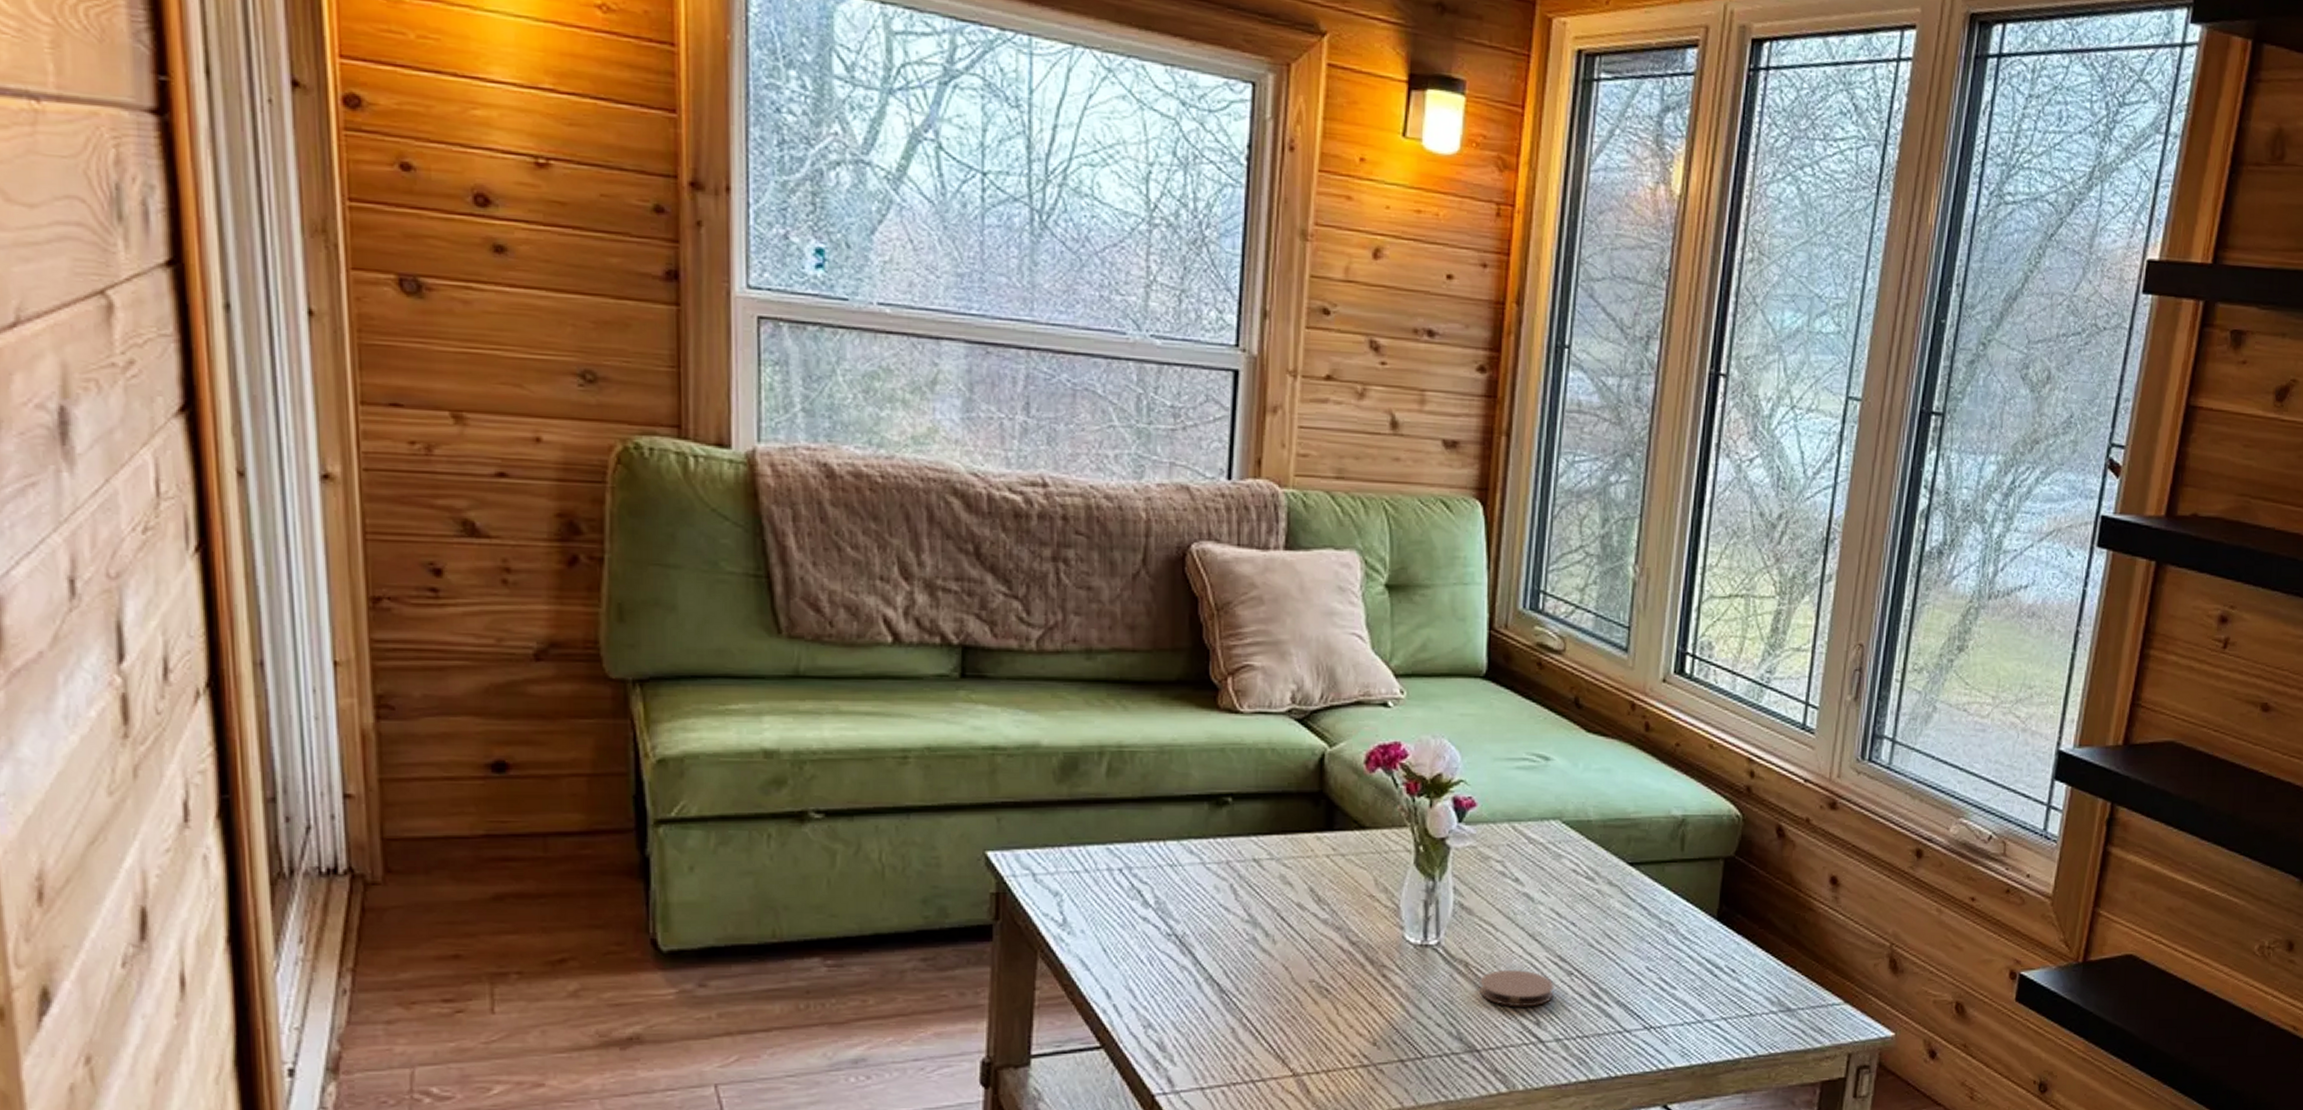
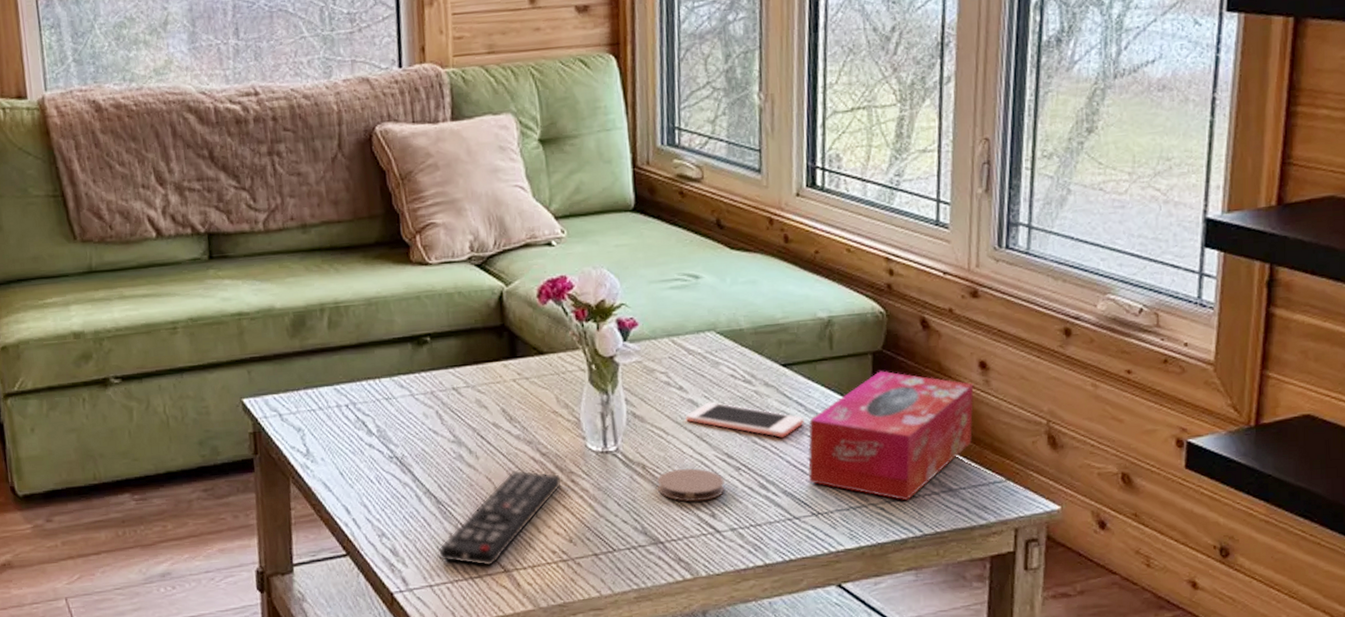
remote control: none [1215,959,1372,1069] -> present [437,470,563,567]
cell phone: none [1519,897,1646,942] -> present [686,402,804,438]
tissue box: none [1644,878,1823,1019] -> present [808,370,974,501]

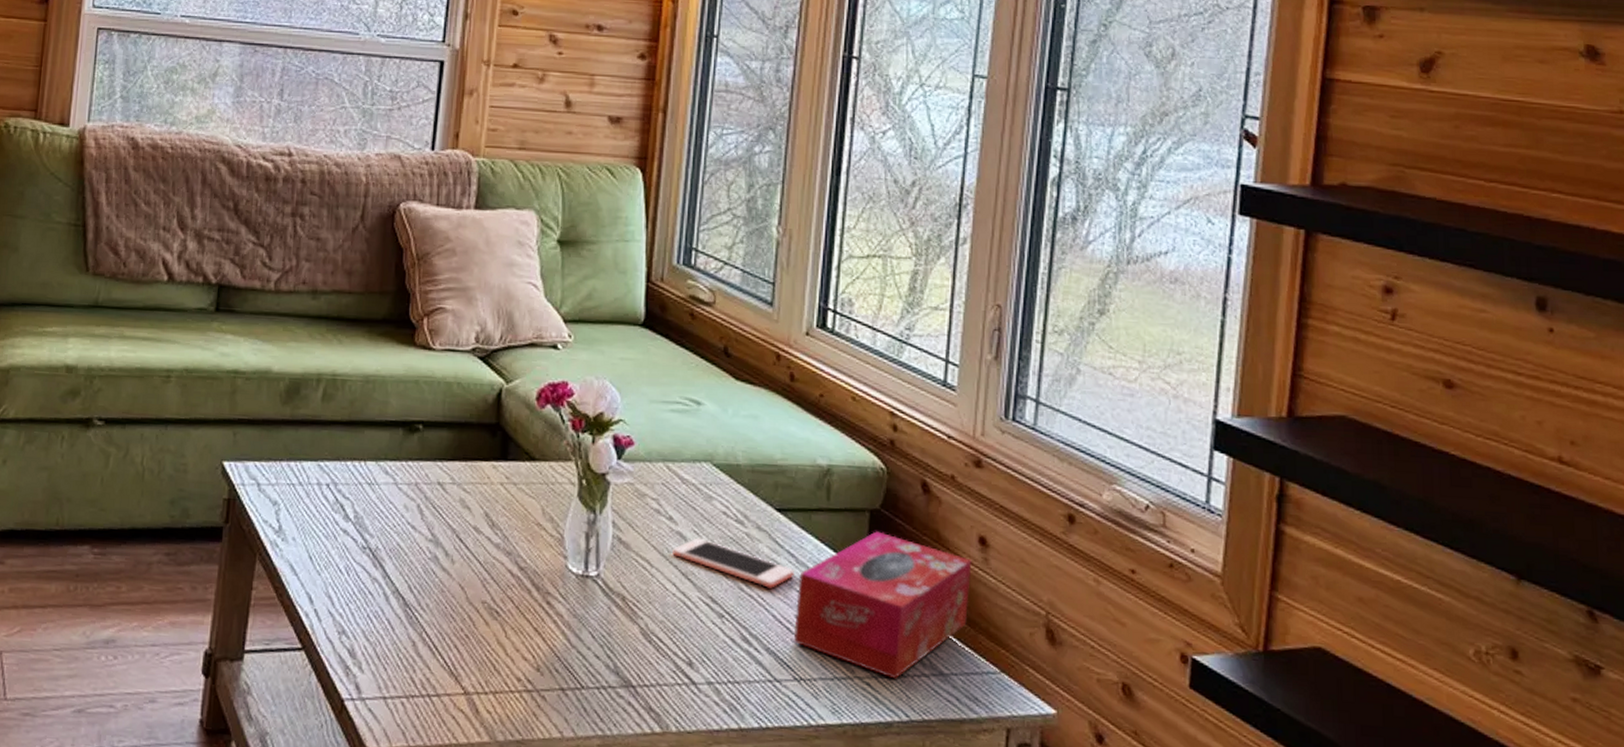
remote control: present [437,470,563,567] -> none [397,581,538,686]
coaster: present [657,467,725,502] -> none [636,605,706,647]

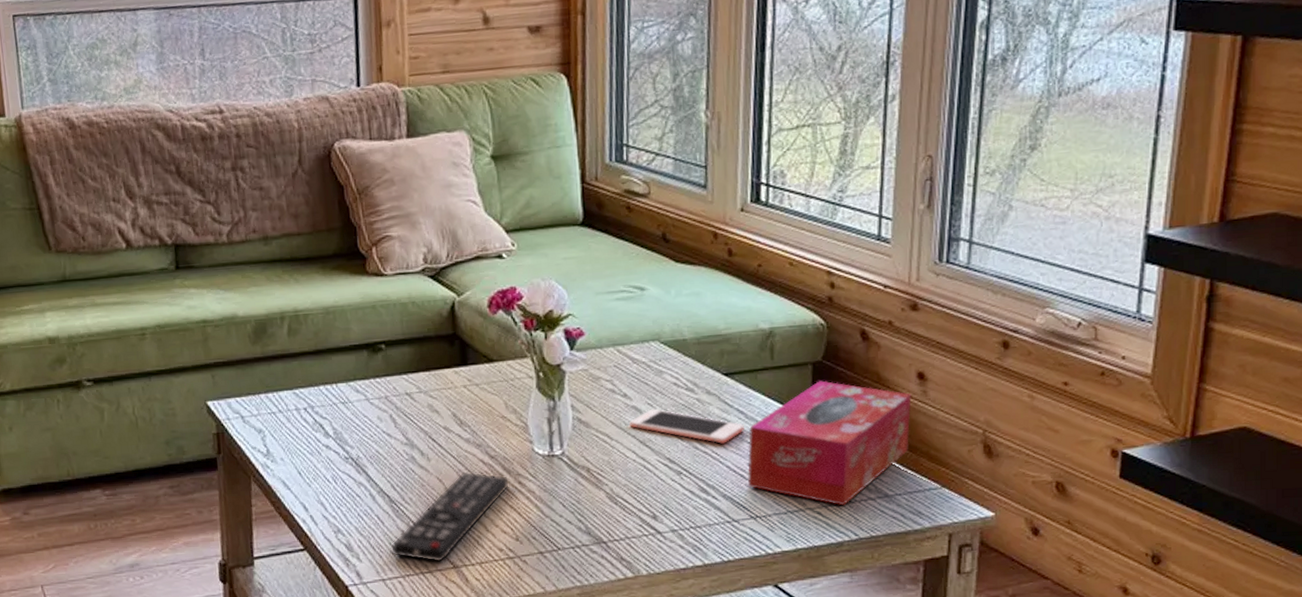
remote control: none [397,581,538,686] -> present [390,471,510,563]

